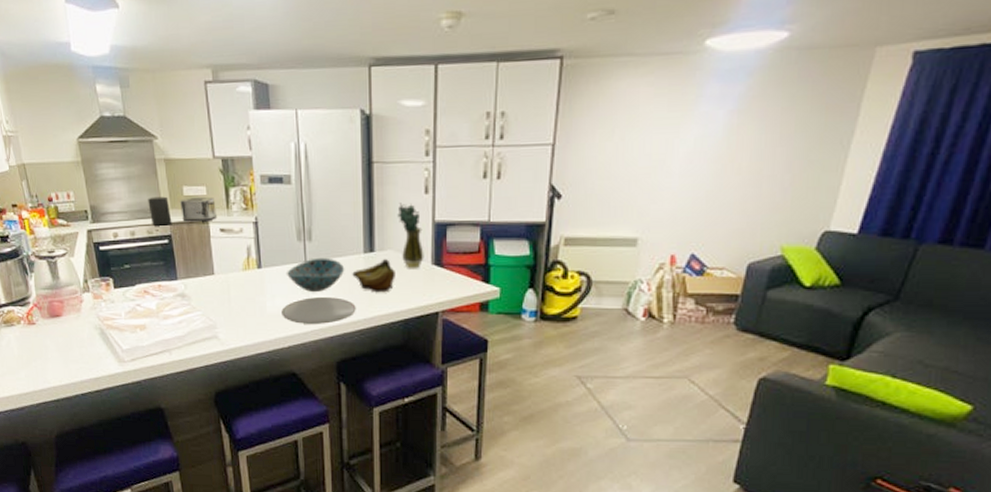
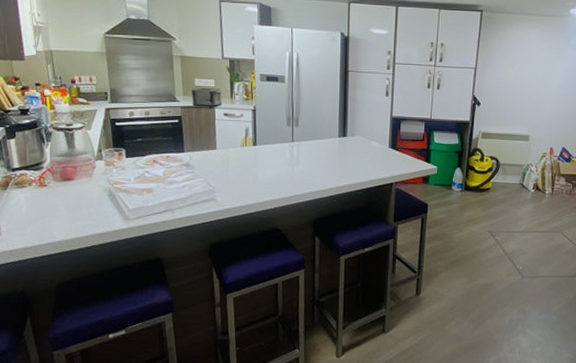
canister: present [148,196,172,226] -> none [163,85,183,108]
plate: present [281,297,356,324] -> none [271,169,331,191]
bowl: present [286,257,345,292] -> none [276,139,324,165]
fruit: present [352,258,395,293] -> none [329,142,362,168]
vase: present [397,203,424,269] -> none [365,102,384,151]

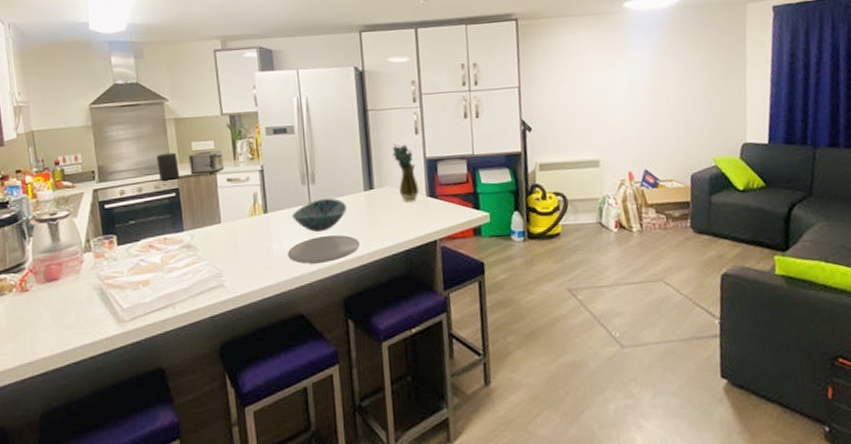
canister: none [163,85,183,108] -> present [157,152,180,181]
plate: none [271,169,331,191] -> present [288,235,360,264]
bowl: none [276,139,324,165] -> present [291,198,348,232]
vase: none [365,102,384,151] -> present [392,144,420,203]

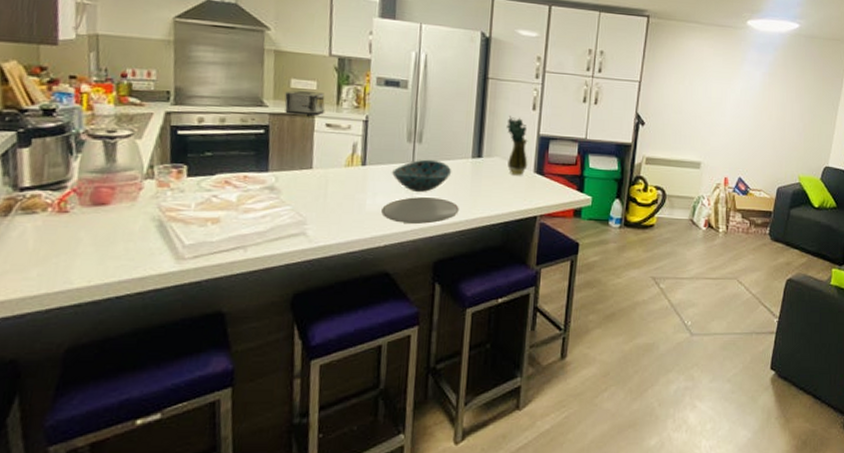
canister: present [157,152,180,181] -> none [247,85,273,115]

